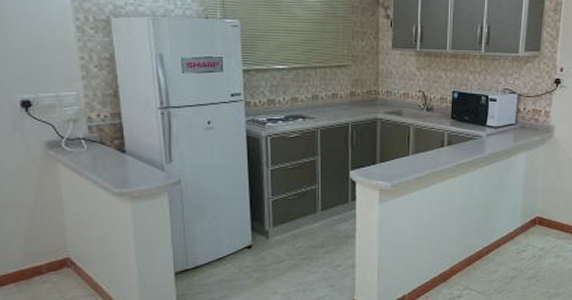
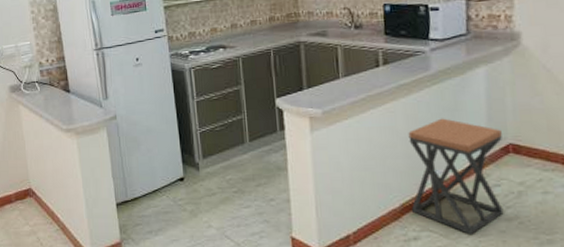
stool: none [459,194,532,291] -> present [408,118,504,234]

